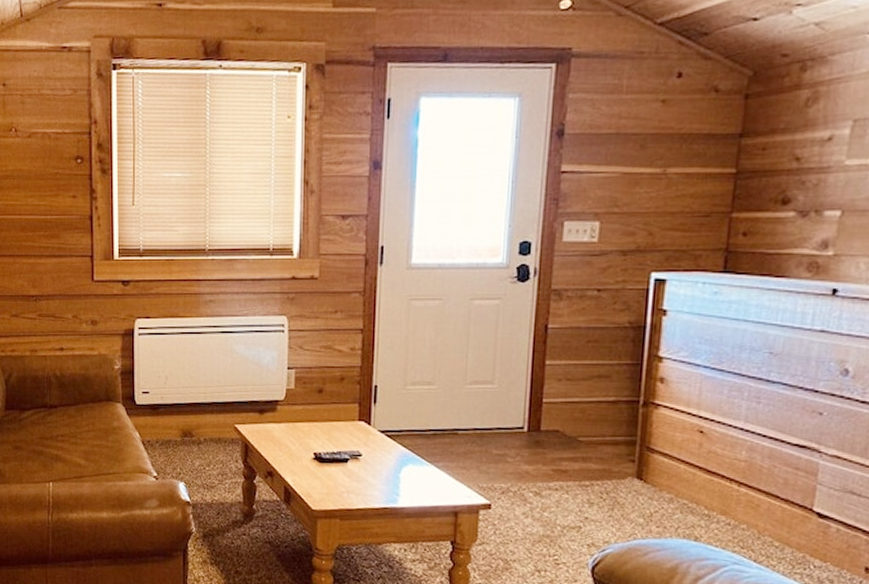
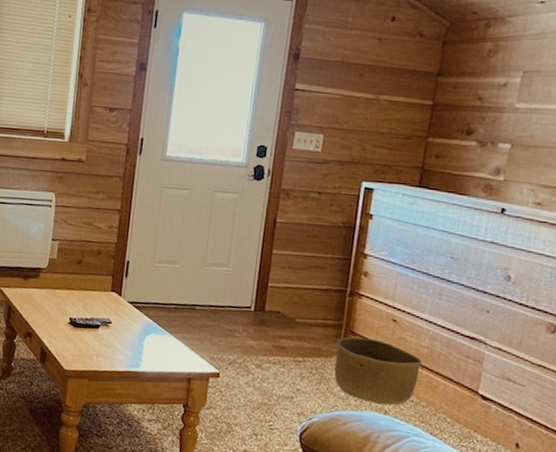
basket: none [629,453,739,530] -> present [334,337,422,405]

